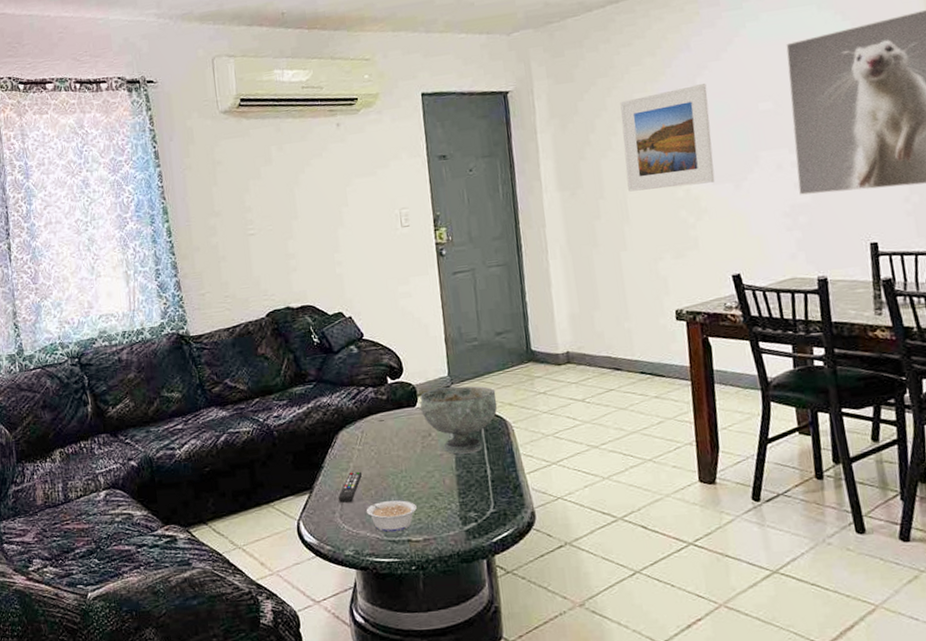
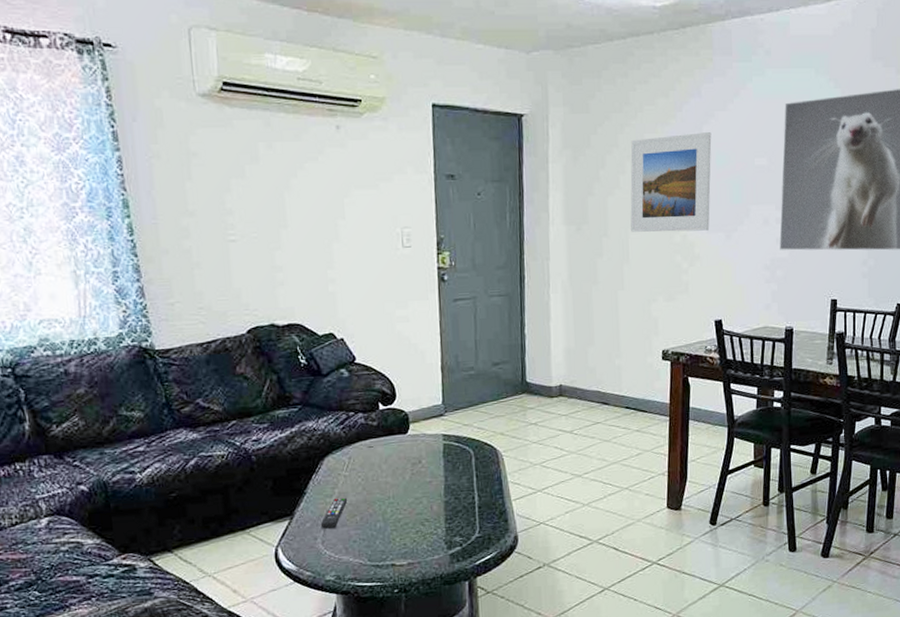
legume: present [363,499,417,533] -> none [347,525,402,558]
decorative bowl: present [420,386,498,455] -> none [412,414,489,482]

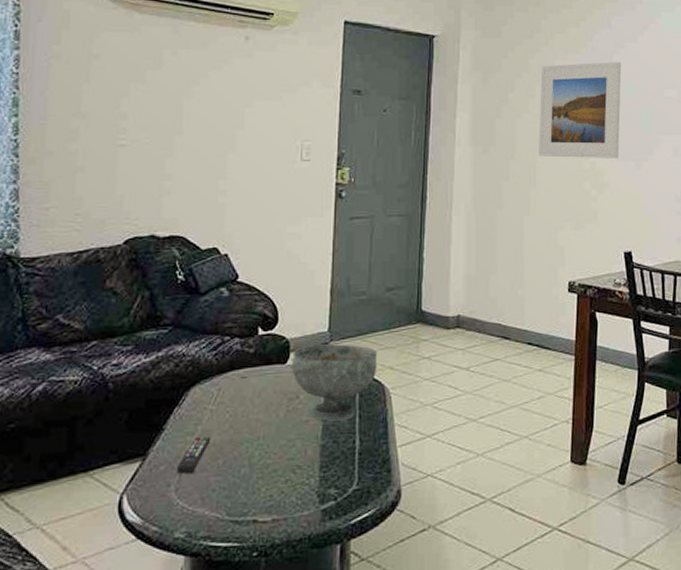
decorative bowl: none [412,414,489,482] -> present [292,344,378,421]

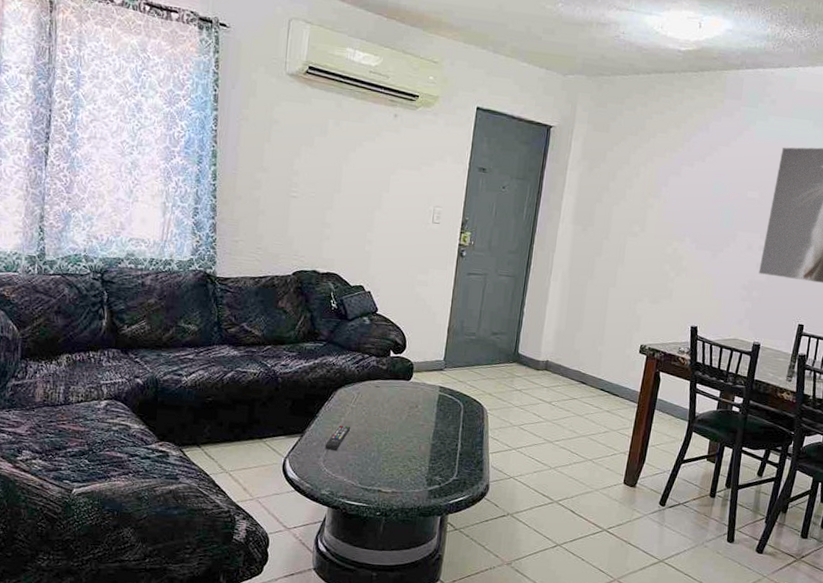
decorative bowl: present [292,344,378,421] -> none [414,369,481,429]
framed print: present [539,62,622,158] -> none [629,160,713,247]

